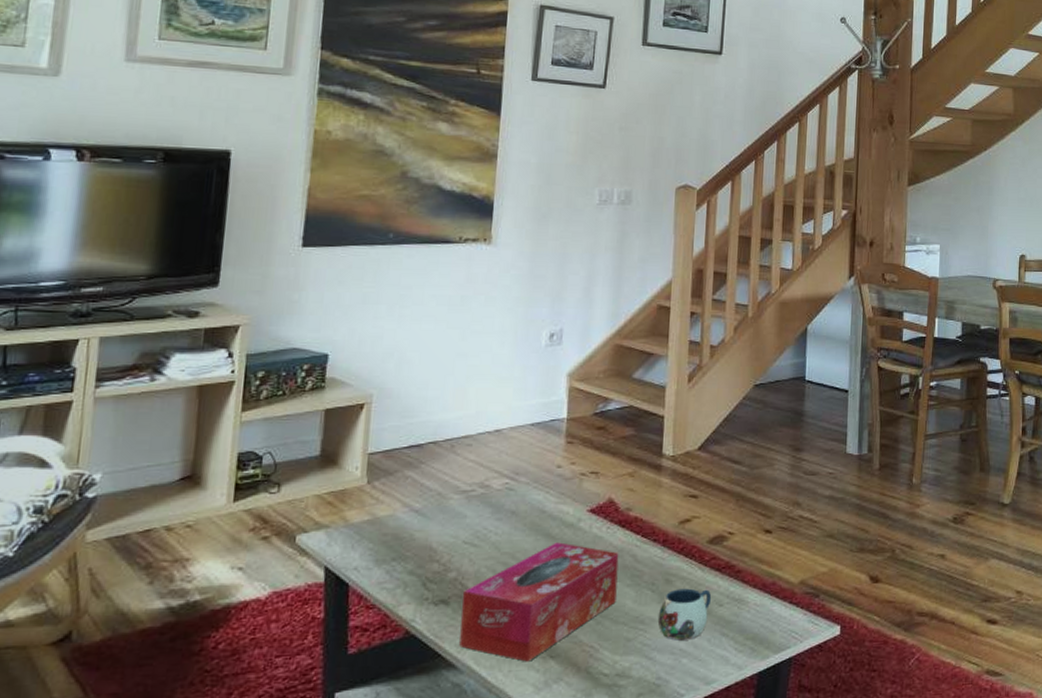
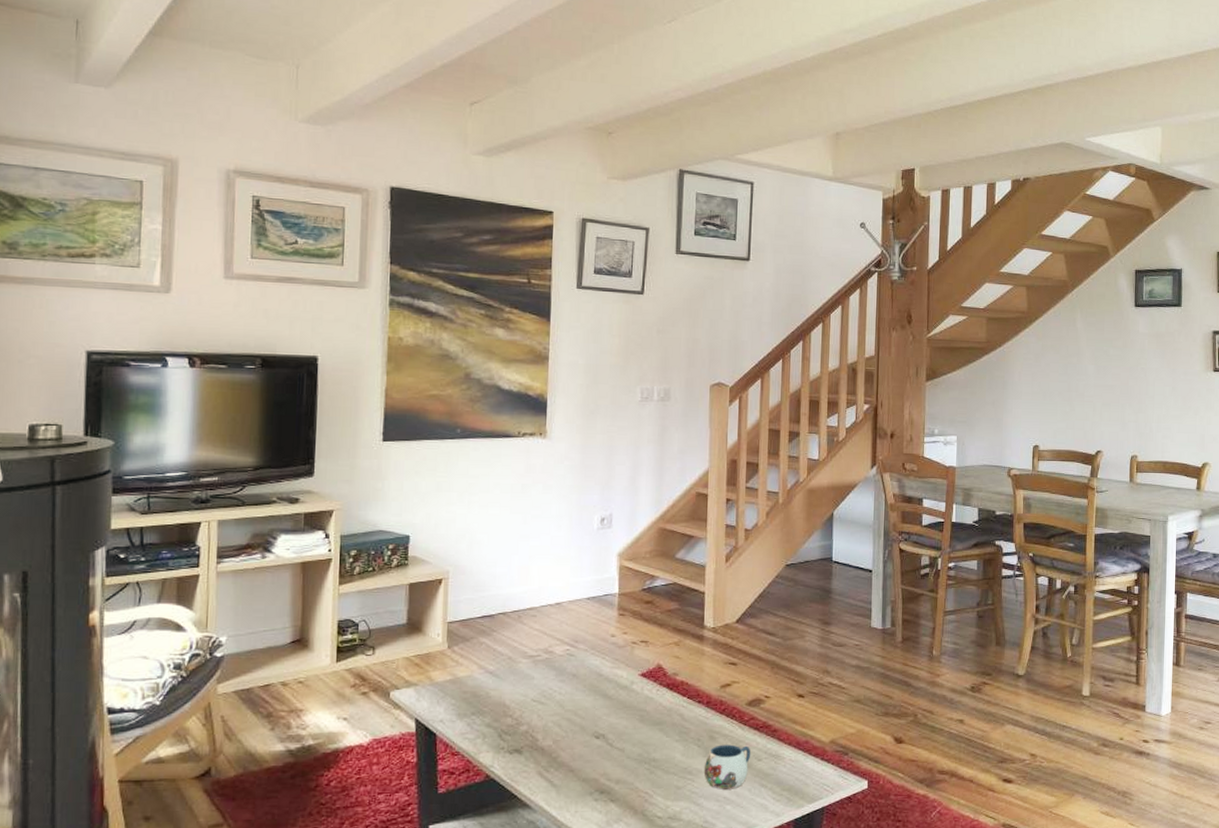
tissue box: present [459,542,619,662] -> none [532,702,668,804]

